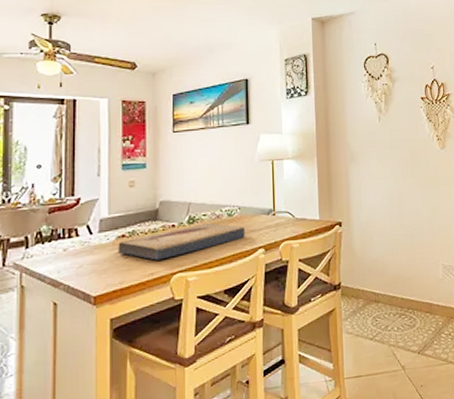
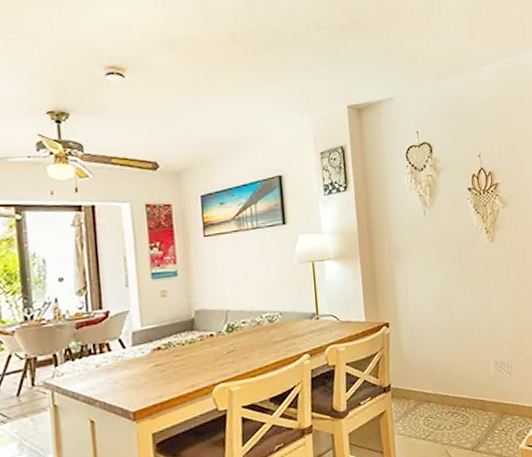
fish fossil: present [118,223,245,261] -> none [154,330,288,372]

